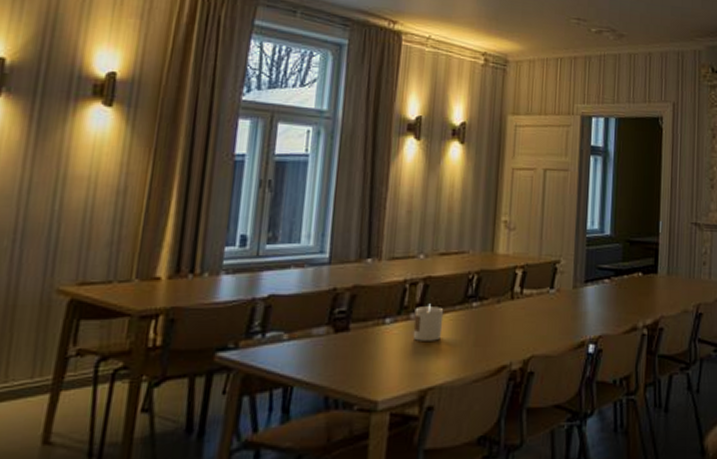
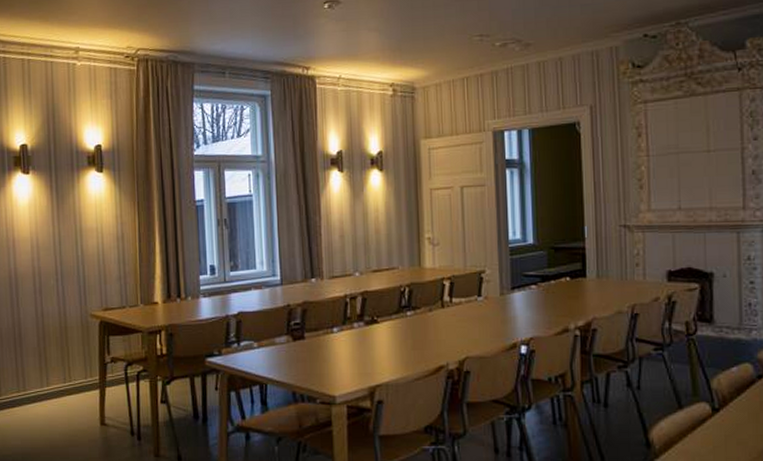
candle: present [413,303,444,341] -> none [357,314,383,346]

